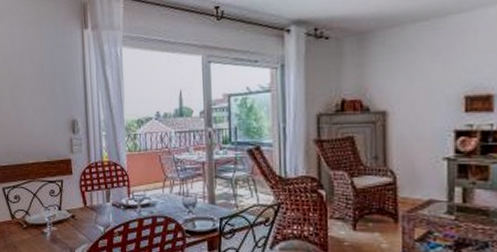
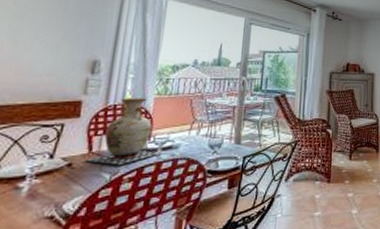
vase: none [83,155,141,219] -> present [85,98,161,165]

